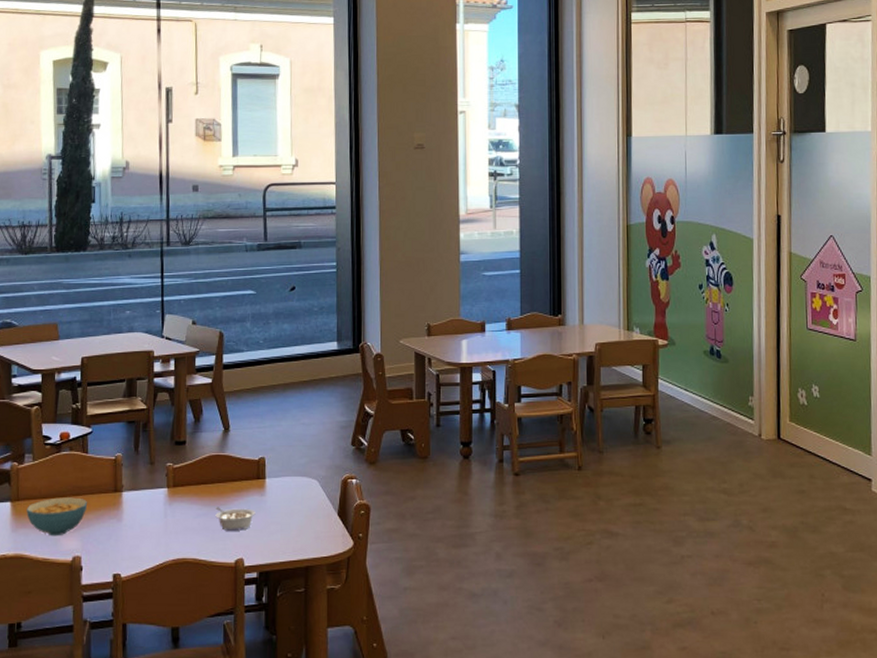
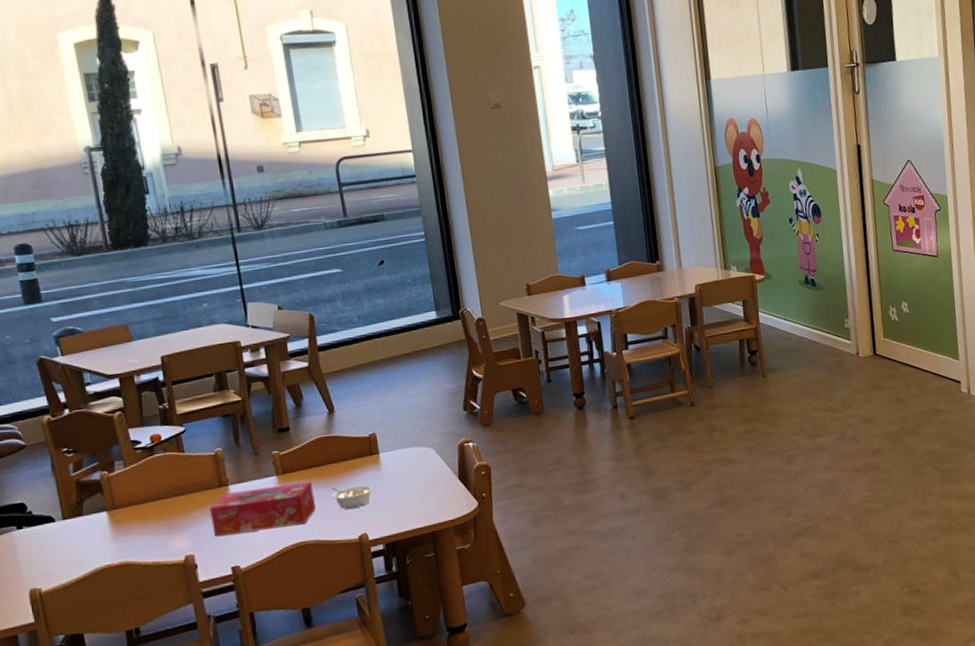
cereal bowl: present [26,497,88,536] -> none [125,497,193,540]
tissue box: none [101,498,199,541] -> present [210,481,316,536]

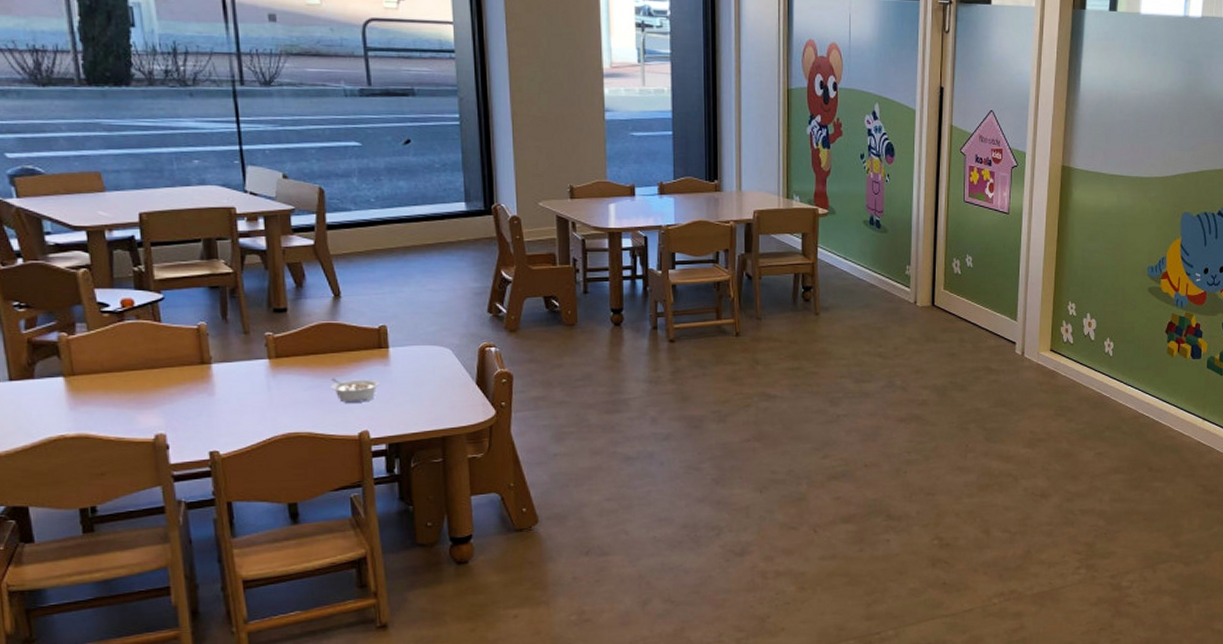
tissue box: present [210,481,316,536] -> none [188,369,312,417]

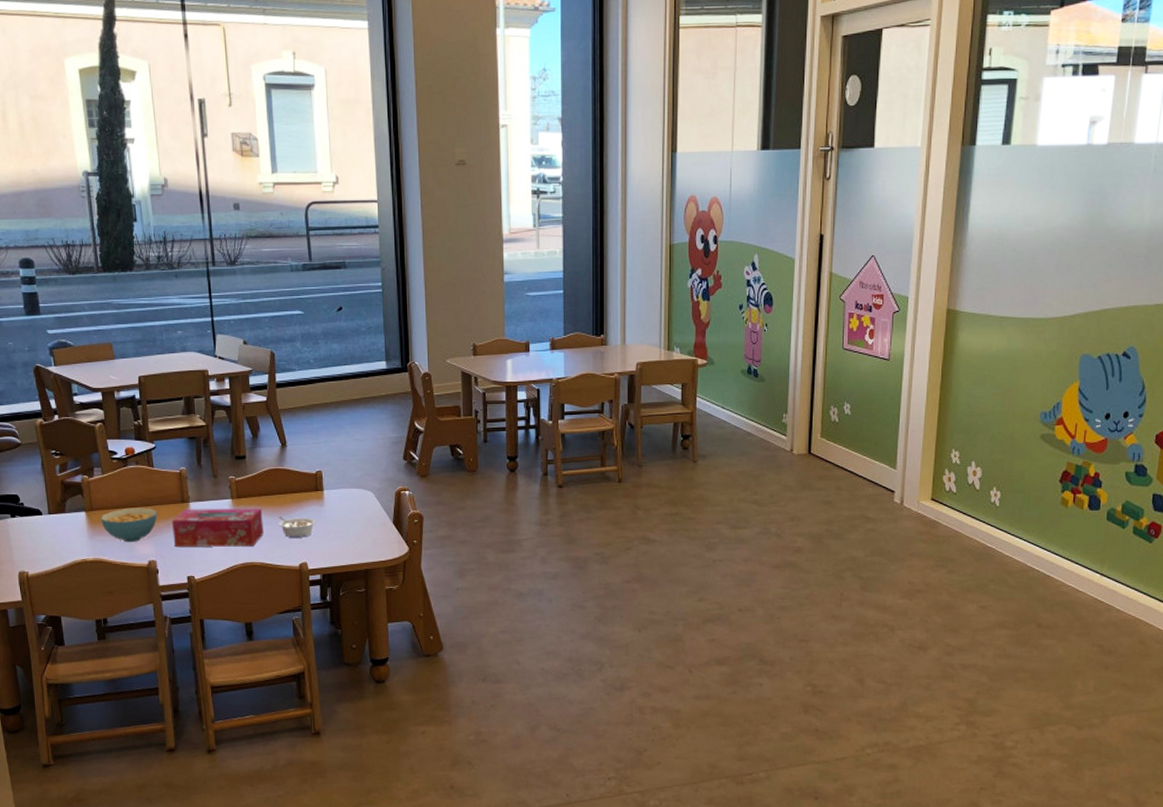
cereal bowl: none [86,371,168,414] -> present [101,507,158,543]
tissue box: none [188,369,312,417] -> present [172,508,263,547]

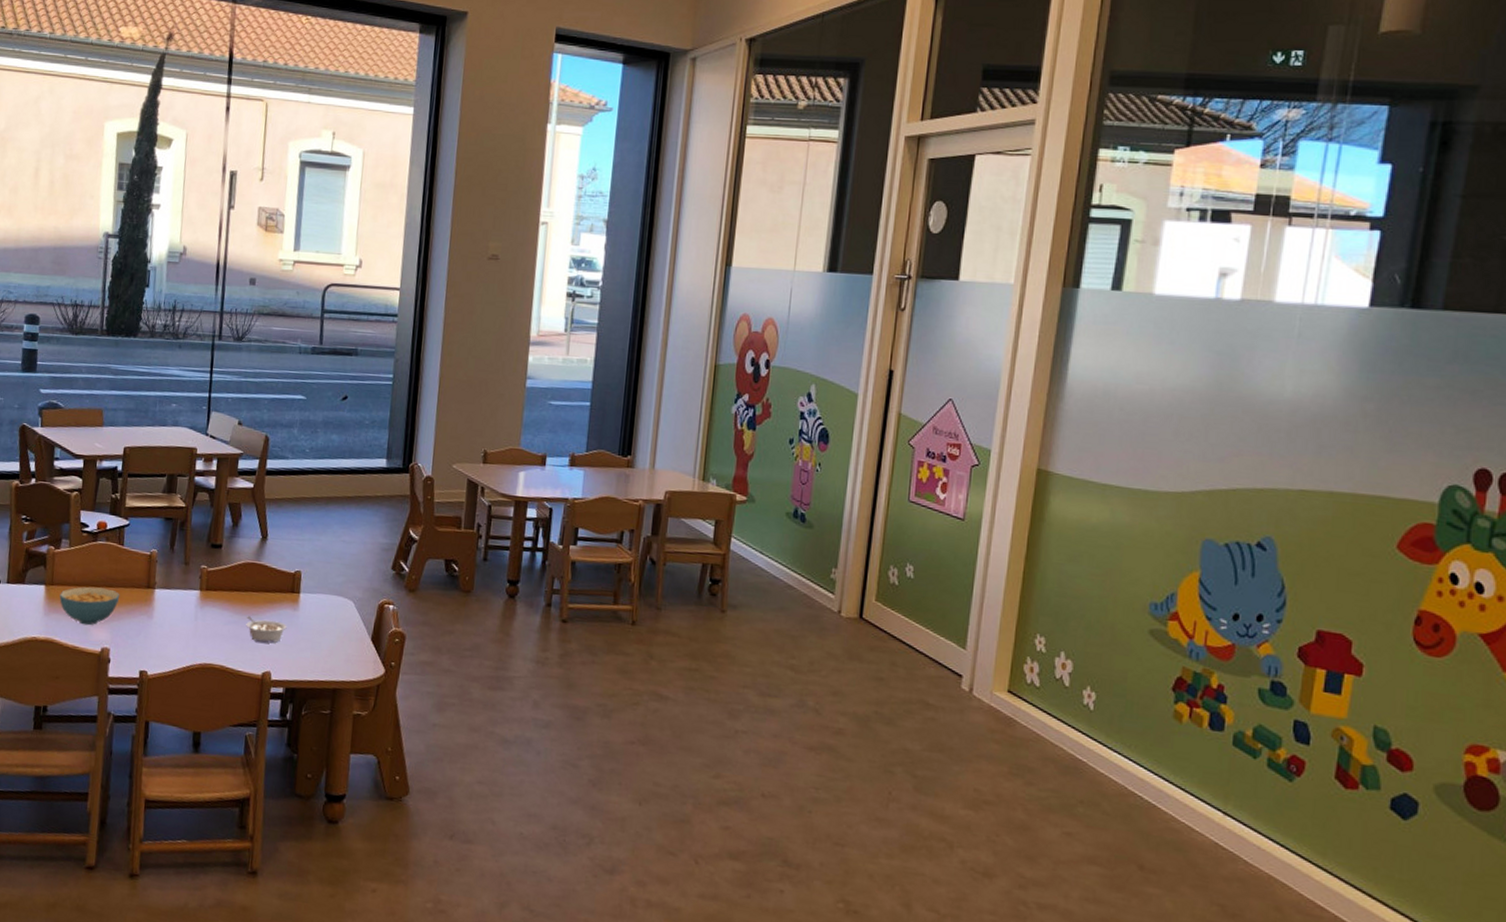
tissue box: present [172,508,263,547] -> none [131,595,231,646]

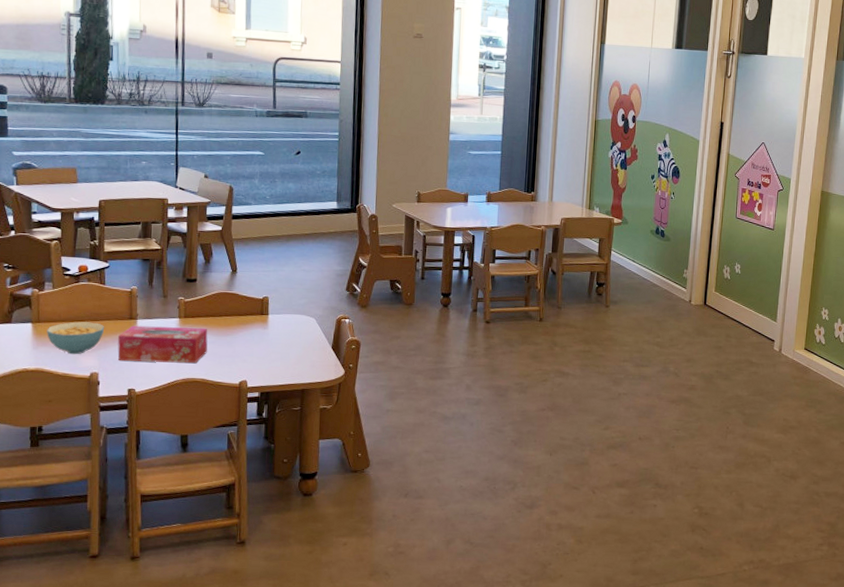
tissue box: none [131,595,231,646] -> present [117,325,208,364]
legume: present [246,616,287,644] -> none [222,336,259,357]

